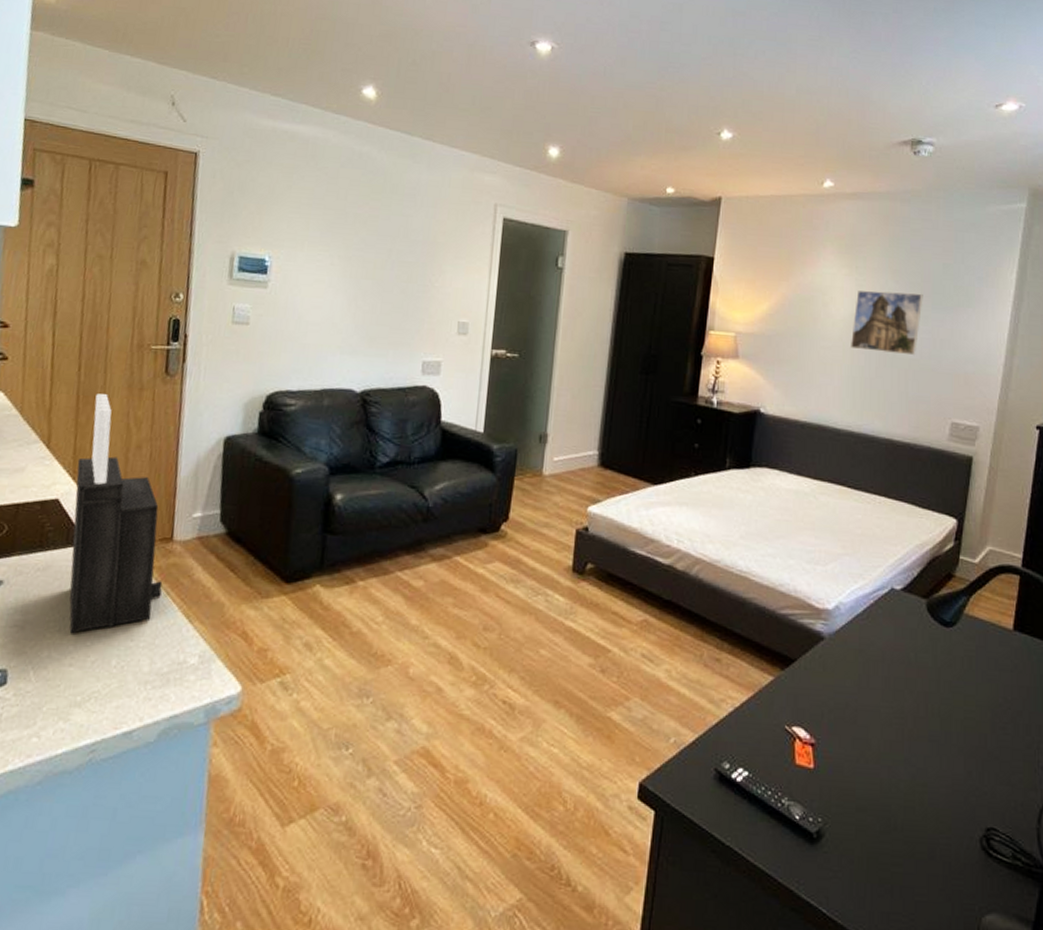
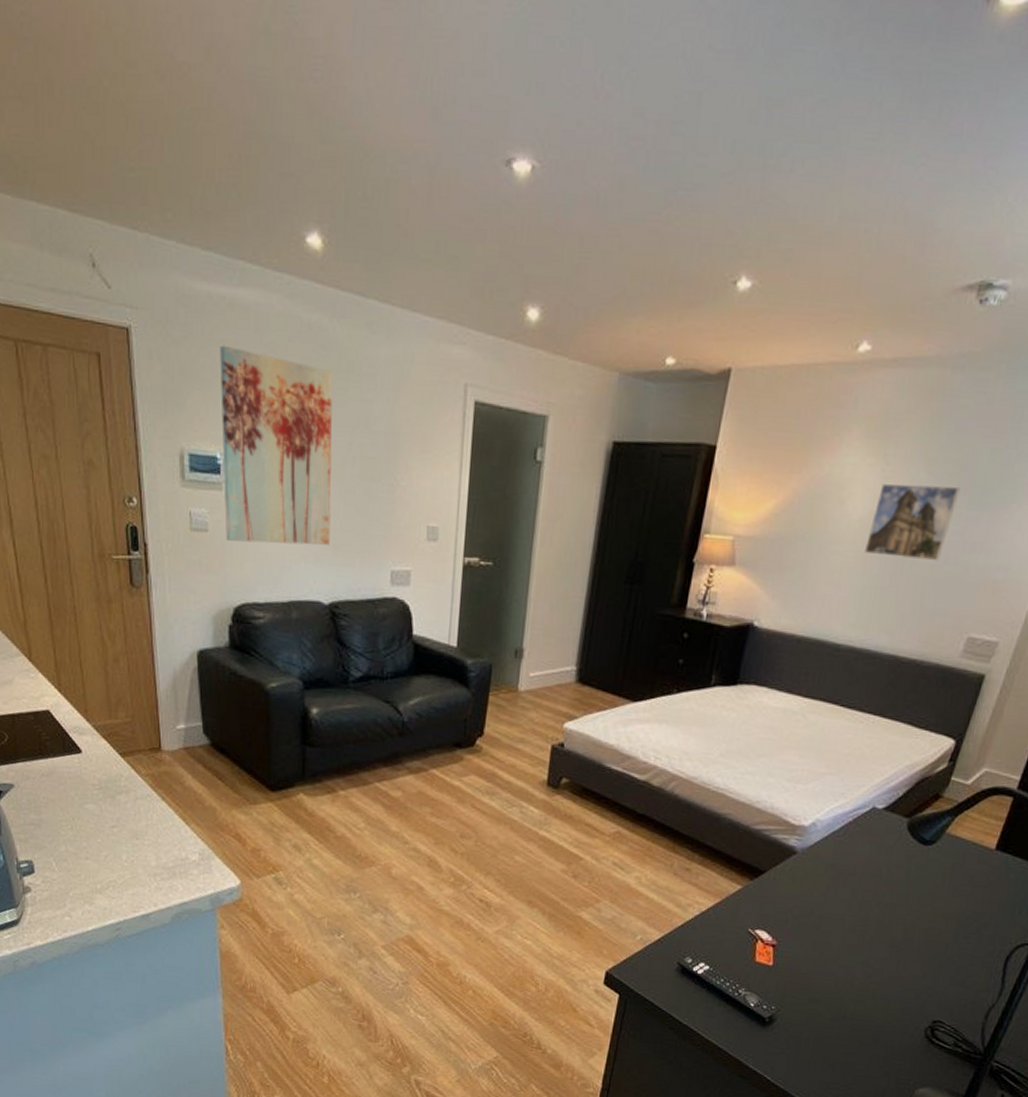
knife block: present [69,394,163,634] -> none [60,606,157,832]
wall art: none [265,168,378,338] -> present [220,345,333,545]

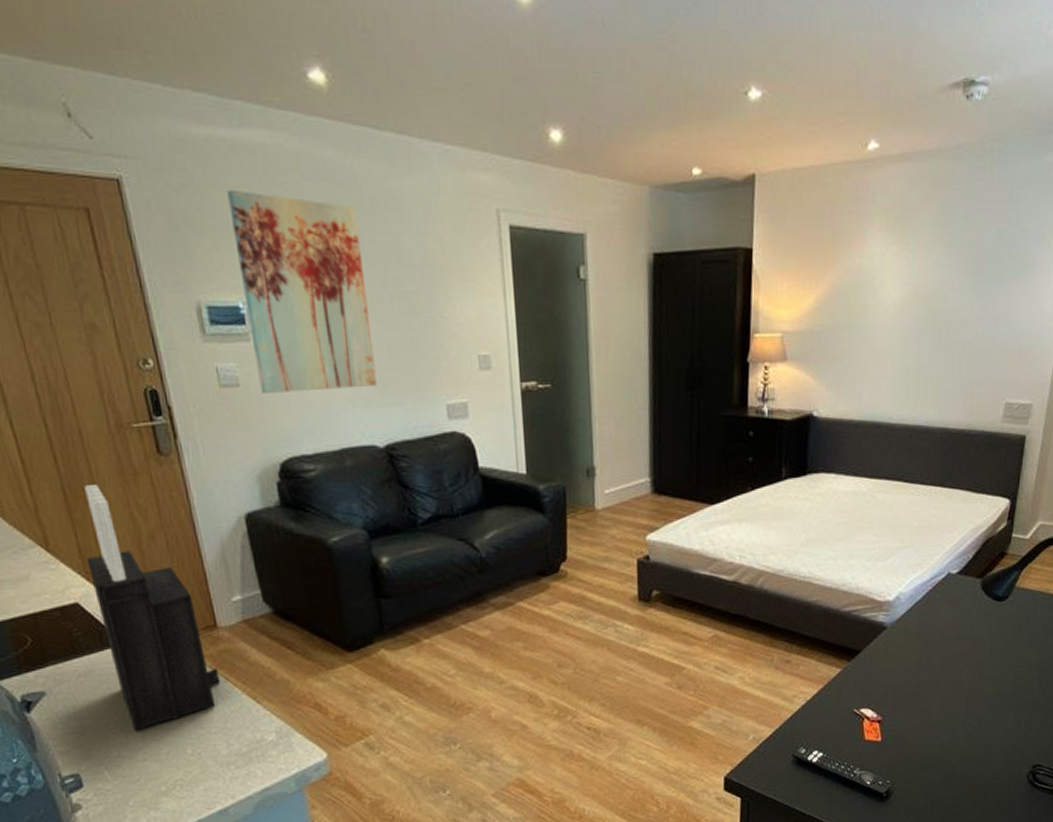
knife block: none [60,606,157,832] -> present [84,485,220,731]
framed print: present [865,483,961,562] -> none [903,266,977,337]

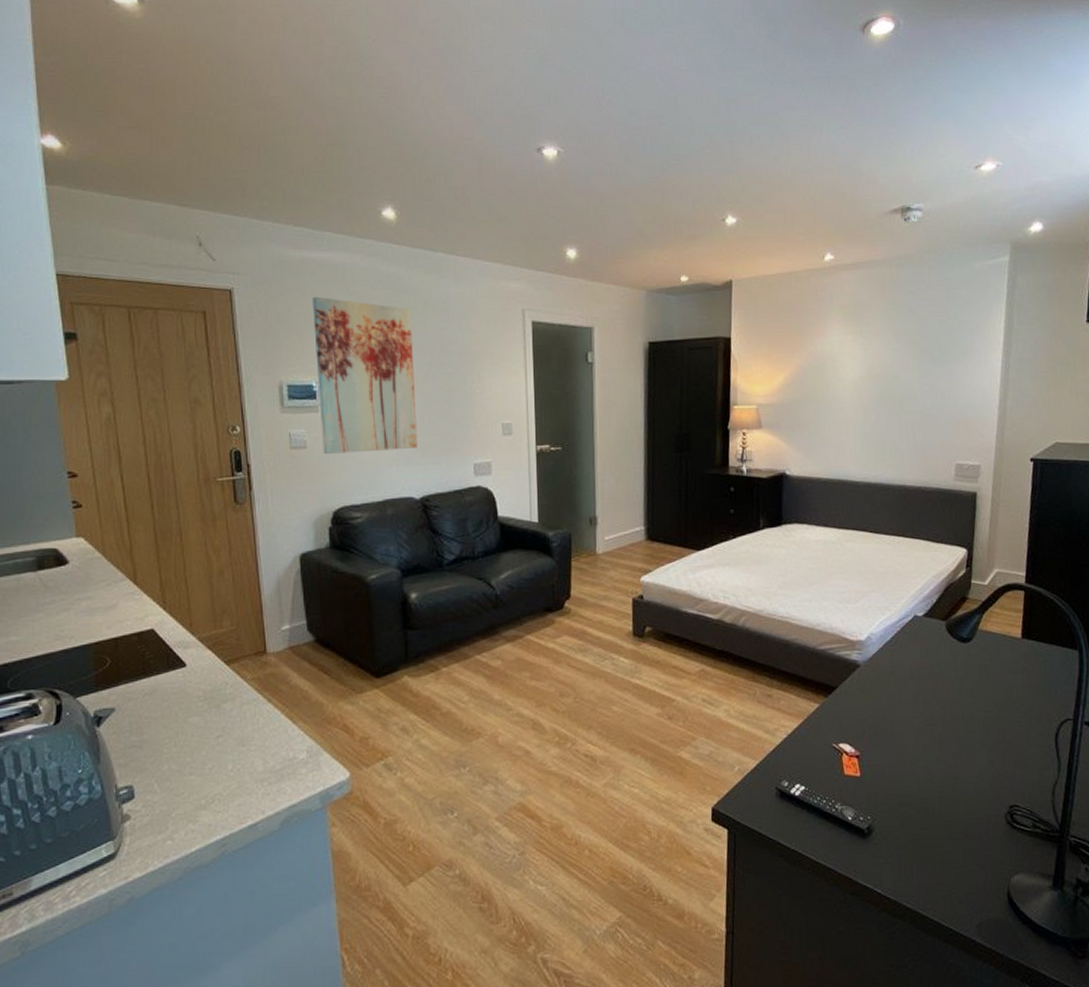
knife block: present [84,485,220,731] -> none [165,528,263,747]

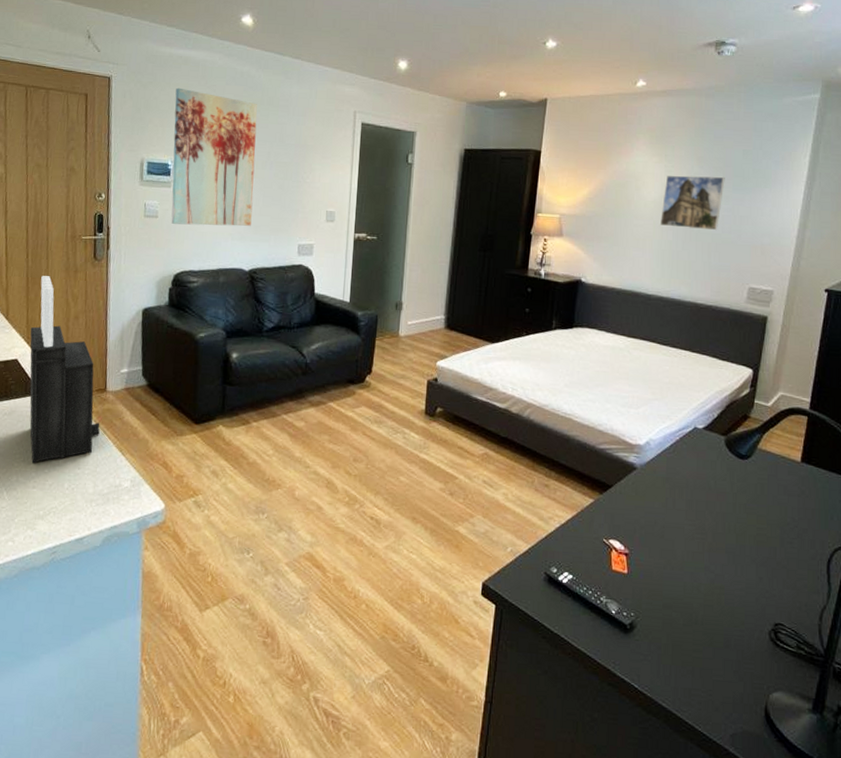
knife block: none [165,528,263,747] -> present [29,276,100,464]
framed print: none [861,350,923,408] -> present [660,175,725,231]

